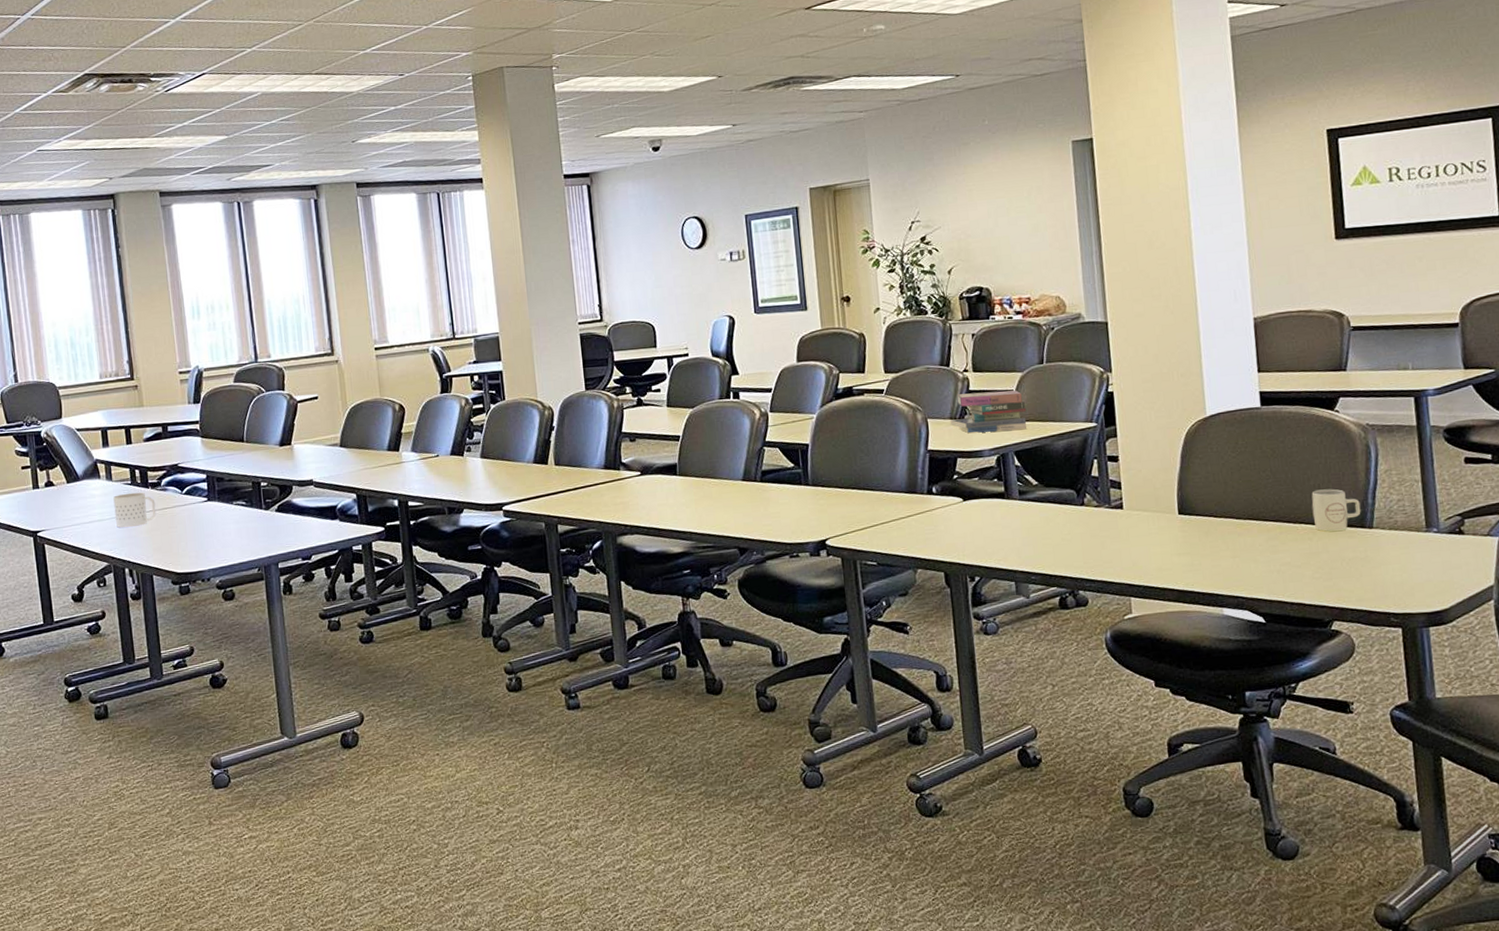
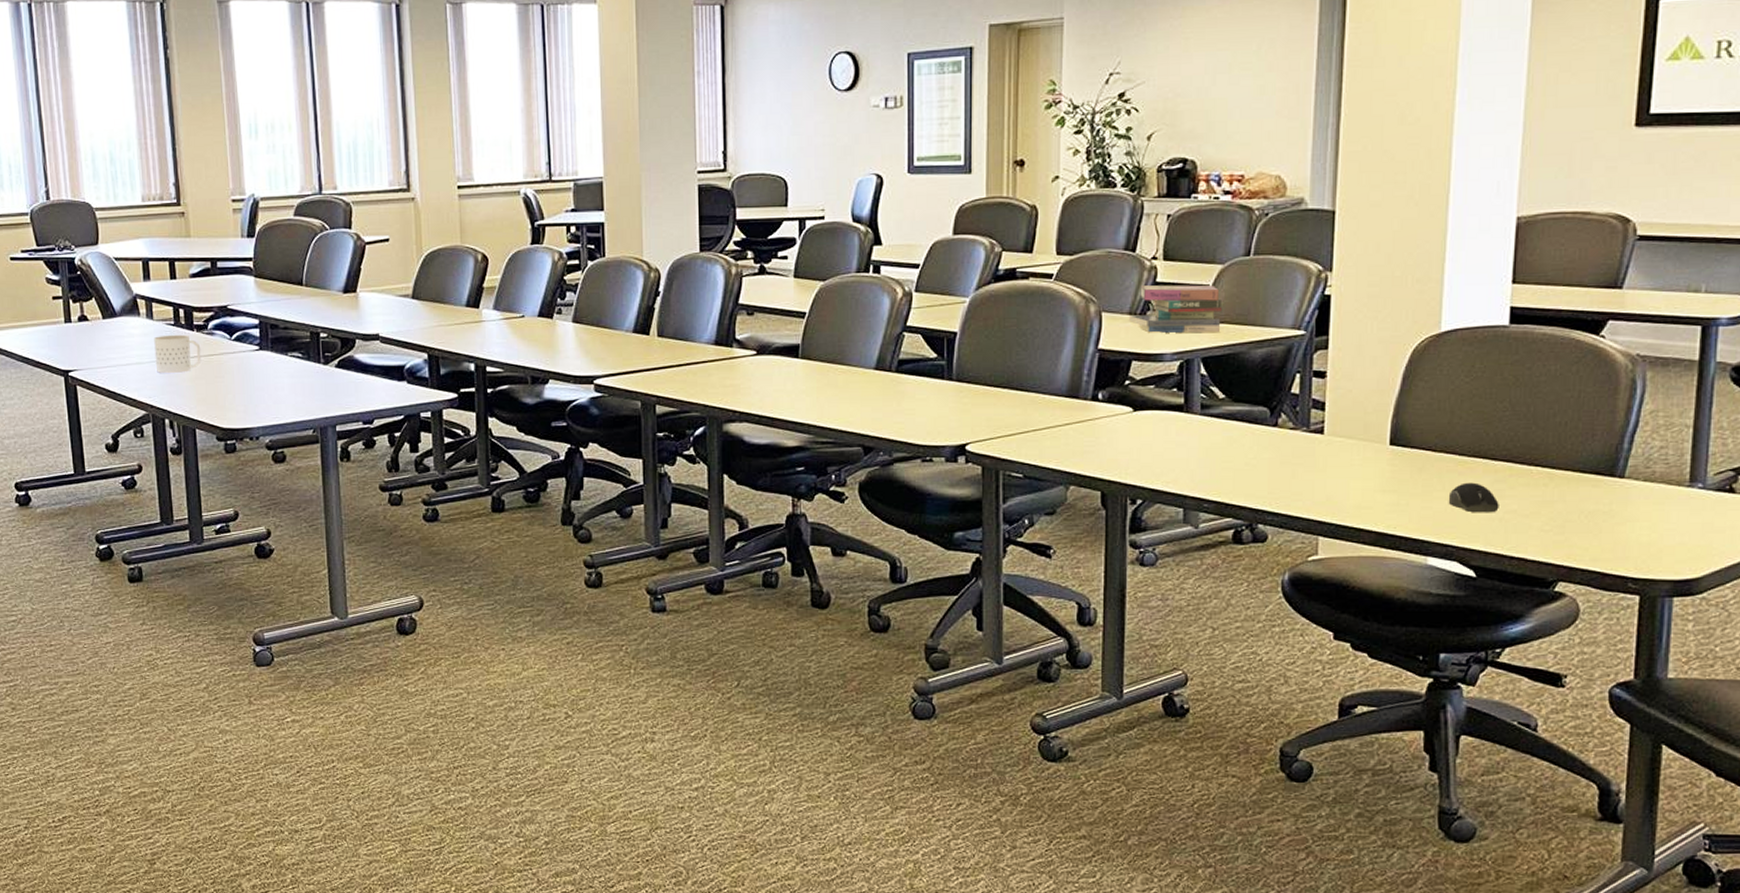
computer mouse: none [1232,541,1276,567] -> present [1448,482,1499,512]
mug: present [1311,488,1361,532] -> none [1552,428,1613,479]

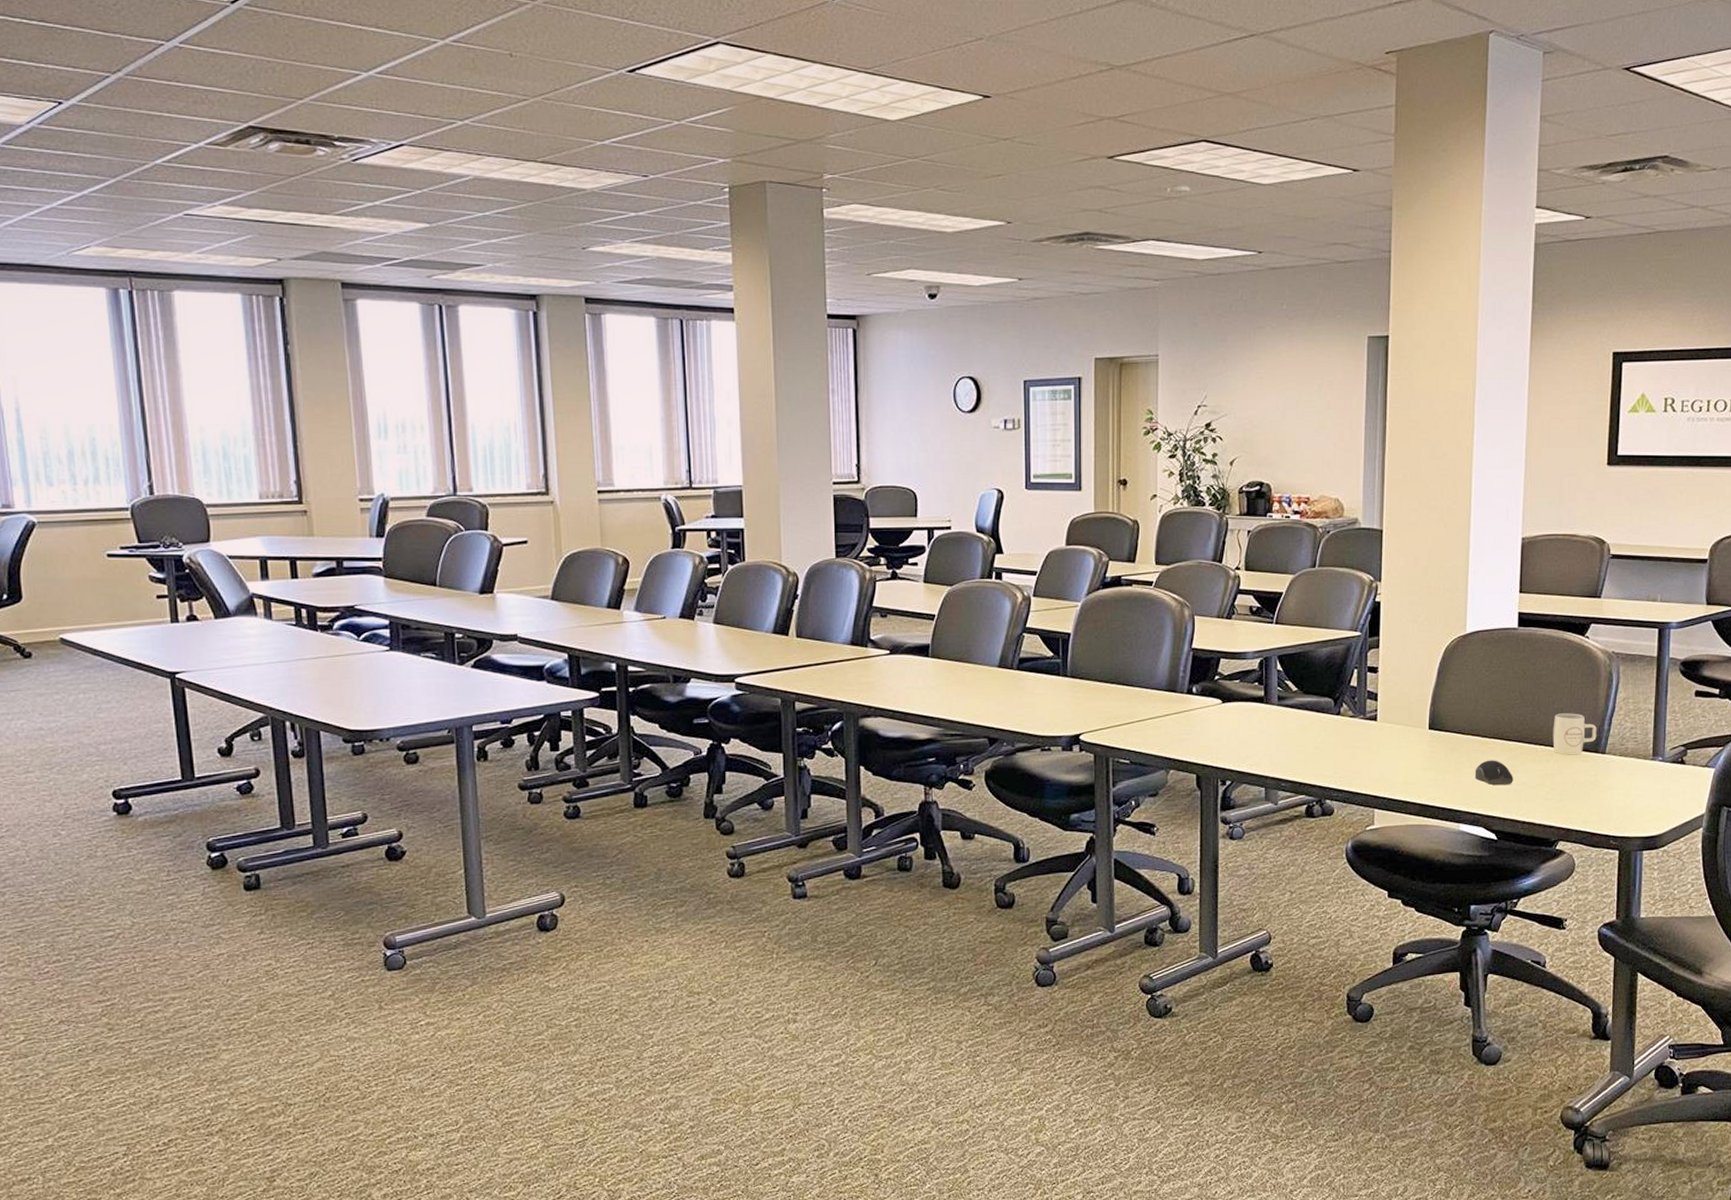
mug: present [154,334,202,374] -> none [273,635,326,675]
books: present [1128,285,1223,333] -> none [1217,592,1294,634]
mug: none [1552,428,1613,479] -> present [1553,713,1597,755]

